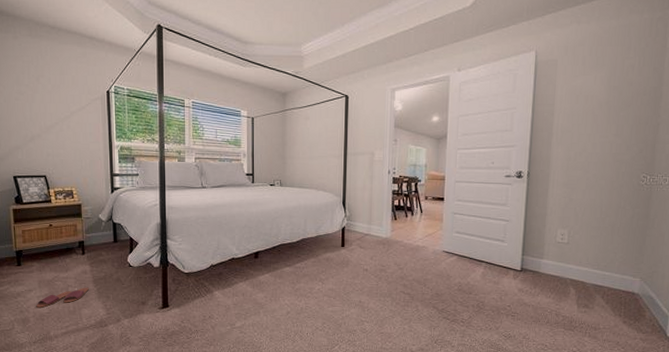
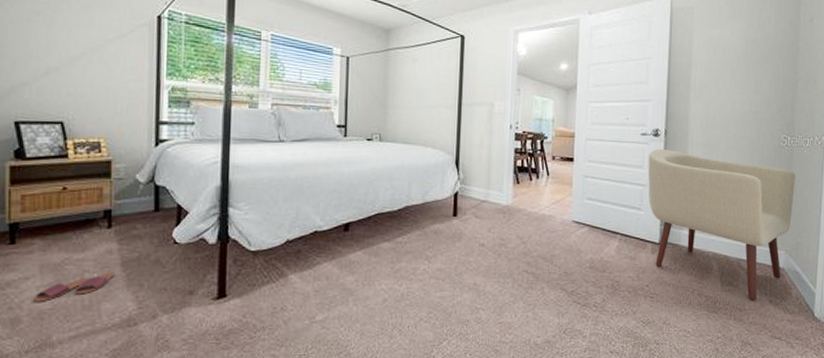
armchair: none [511,189,654,321] -> present [647,149,796,300]

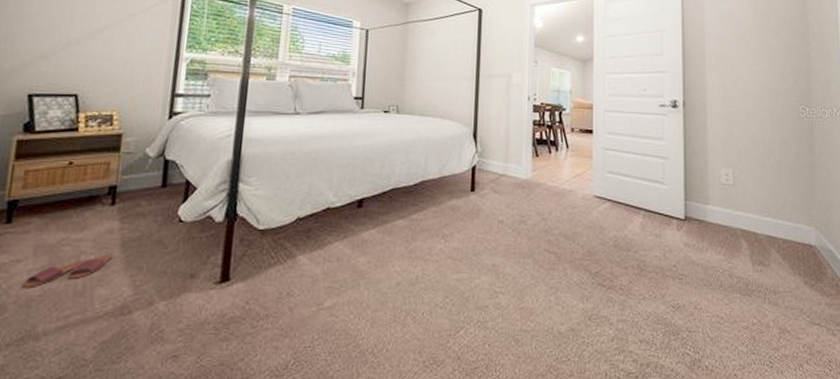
armchair: present [647,149,796,300] -> none [668,120,819,282]

